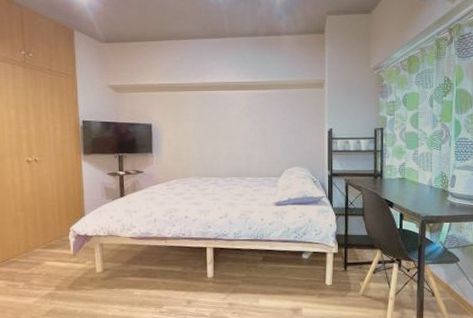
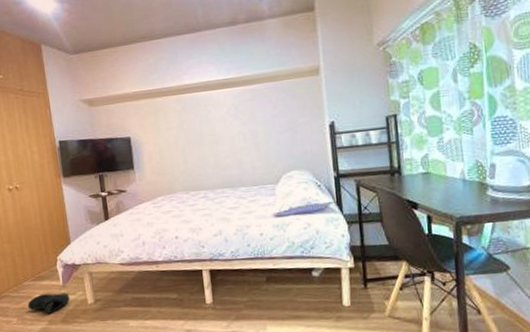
sneaker: none [36,260,79,281] -> present [28,292,70,315]

